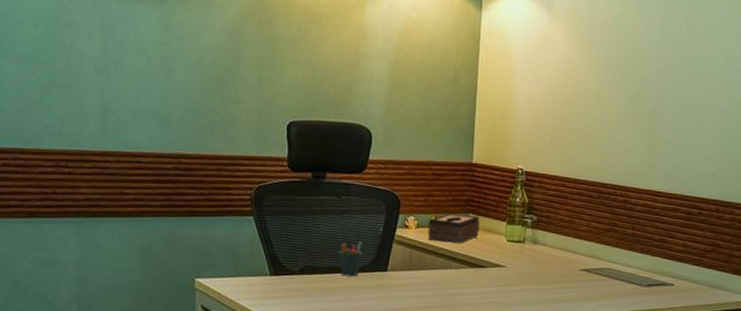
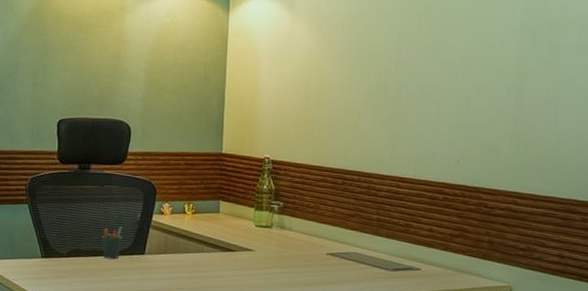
tissue box: present [427,213,480,243] -> none [181,200,230,228]

